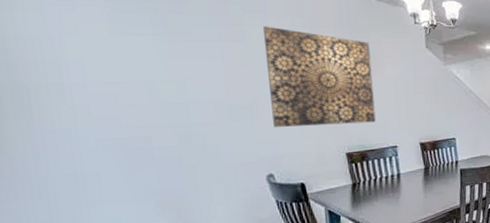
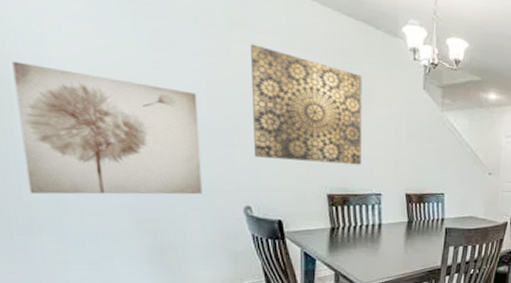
wall art: none [30,67,225,191] -> present [12,61,202,195]

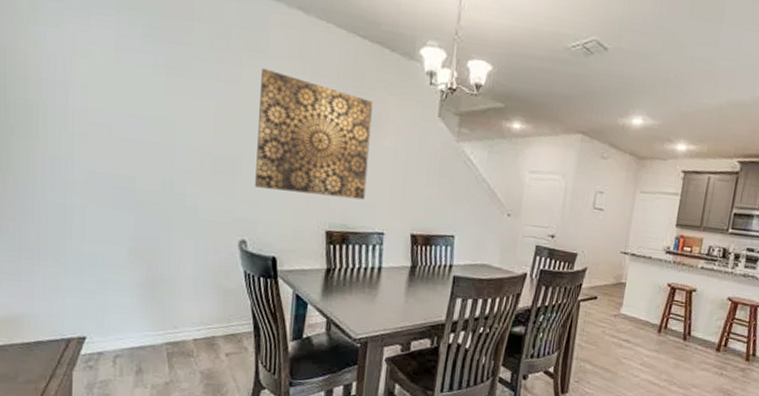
wall art: present [12,61,202,195] -> none [41,86,205,225]

